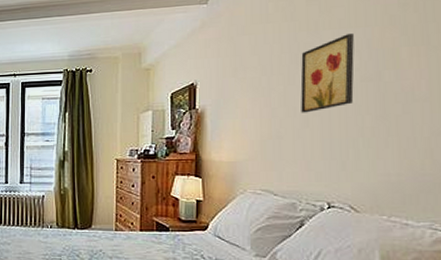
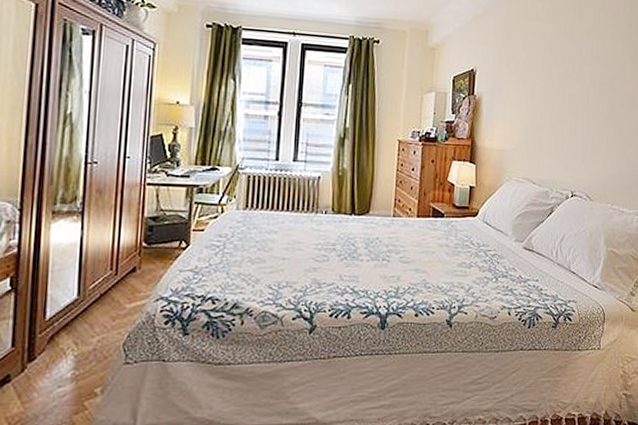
wall art: present [300,34,355,113] -> none [557,42,597,109]

